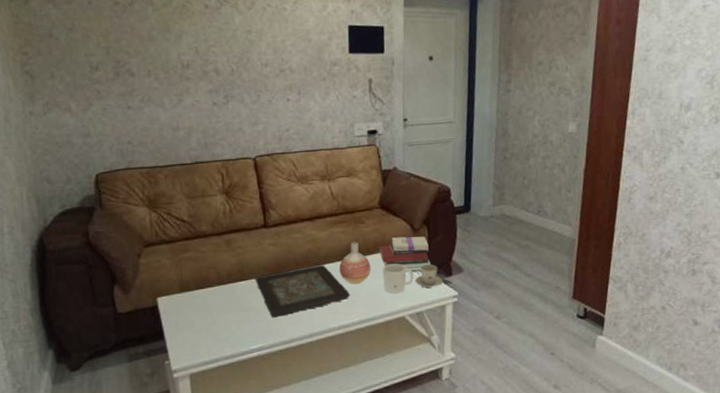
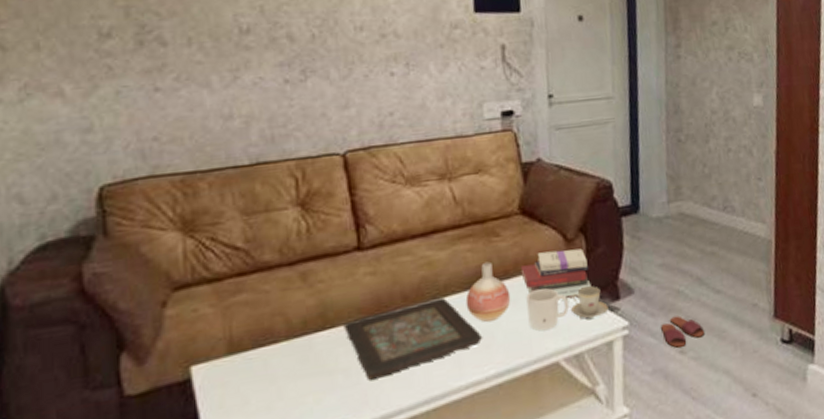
slippers: none [483,291,516,314] -> present [661,315,704,348]

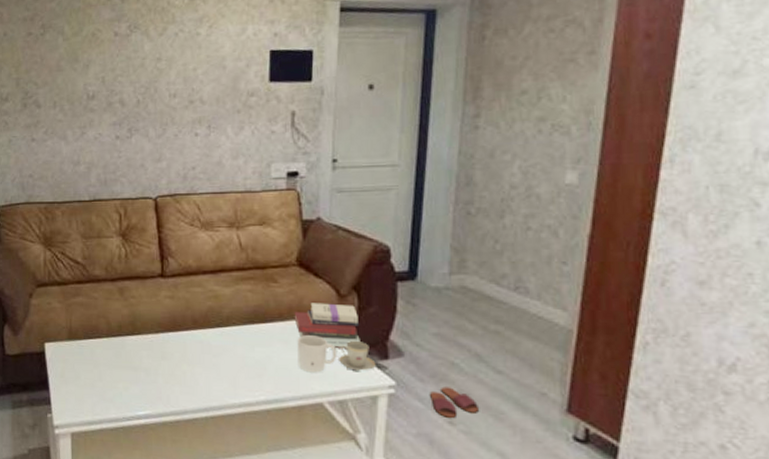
decorative tray: present [343,297,483,380] -> none [147,326,257,382]
vase: present [465,261,511,323] -> none [244,303,283,356]

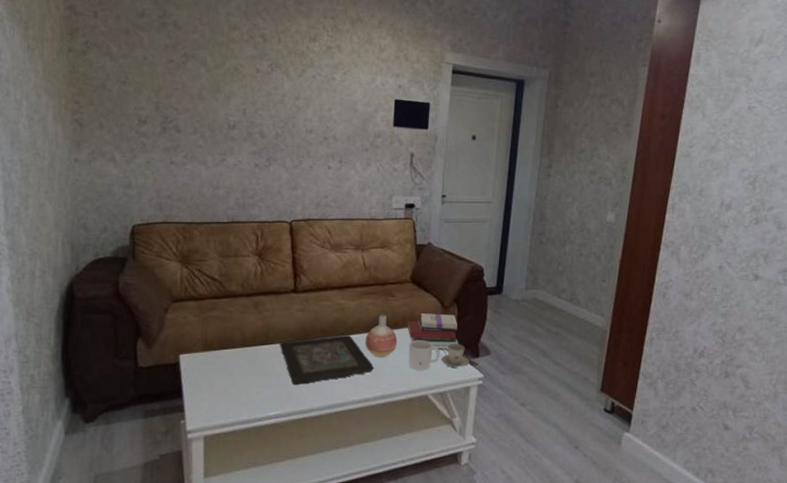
decorative tray: none [147,326,257,382] -> present [279,334,375,384]
vase: none [244,303,283,356] -> present [365,314,398,358]
slippers: present [430,386,478,418] -> none [508,377,542,401]

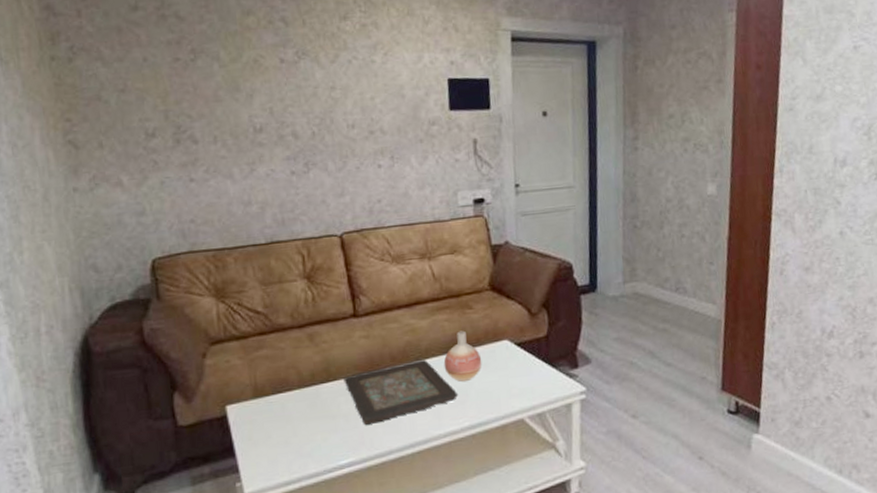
books: present [407,313,458,351] -> none [490,322,553,365]
mug: present [409,340,440,371] -> none [495,355,533,392]
teacup: present [441,344,469,368] -> none [535,355,568,383]

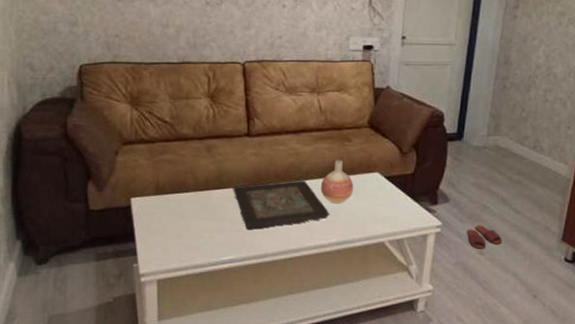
slippers: none [615,384,655,412] -> present [467,225,501,249]

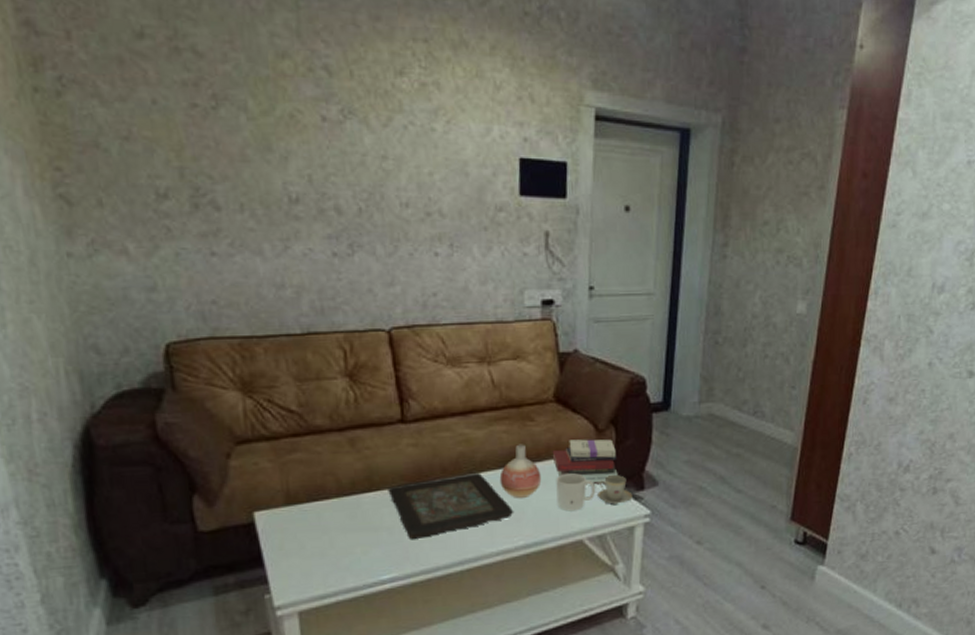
books: none [364,159,417,197] -> present [552,439,618,484]
mug: none [365,187,398,218] -> present [556,473,596,512]
teacup: none [399,191,428,215] -> present [598,475,633,505]
slippers: present [467,225,501,249] -> none [681,510,722,538]

